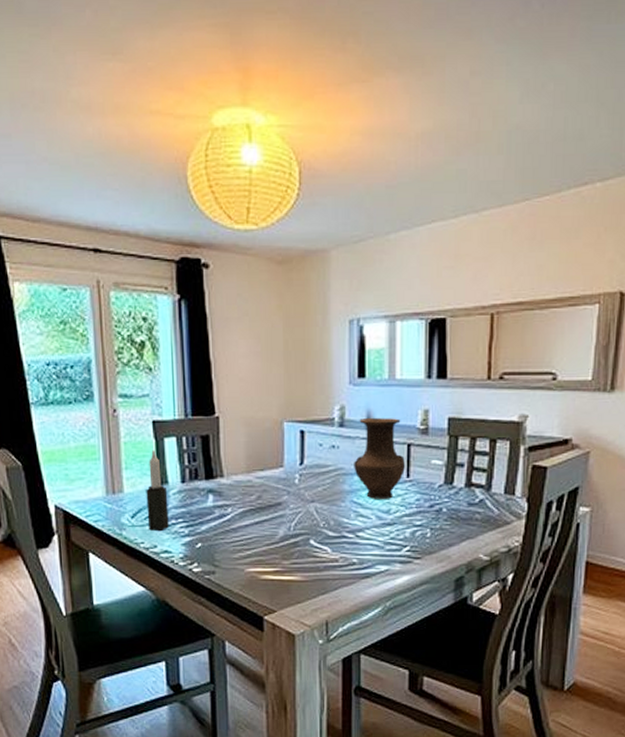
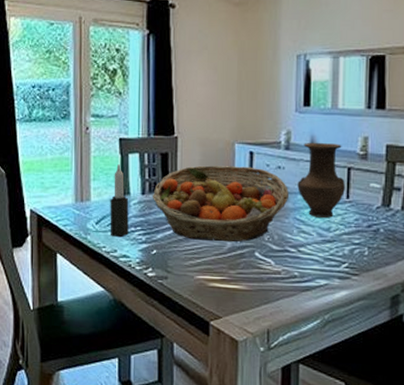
fruit basket: none [193,447,344,531] -> present [152,165,289,242]

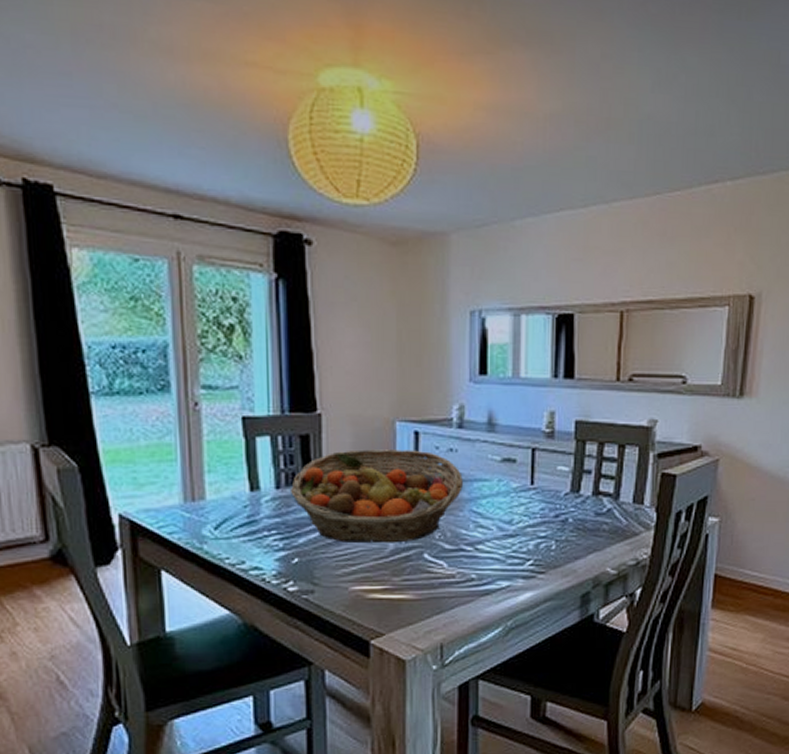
candle: present [110,164,129,237] -> none [233,451,260,544]
vase: present [297,142,345,218] -> none [473,418,529,508]

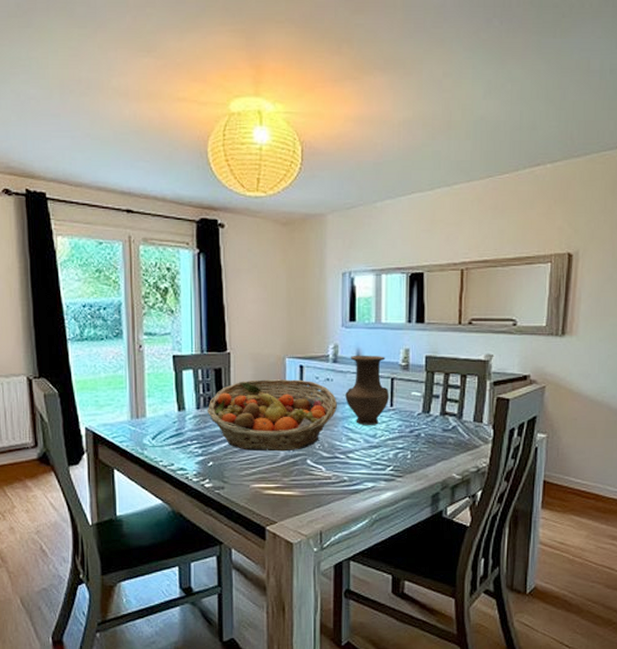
vase: none [473,418,529,508] -> present [345,355,389,425]

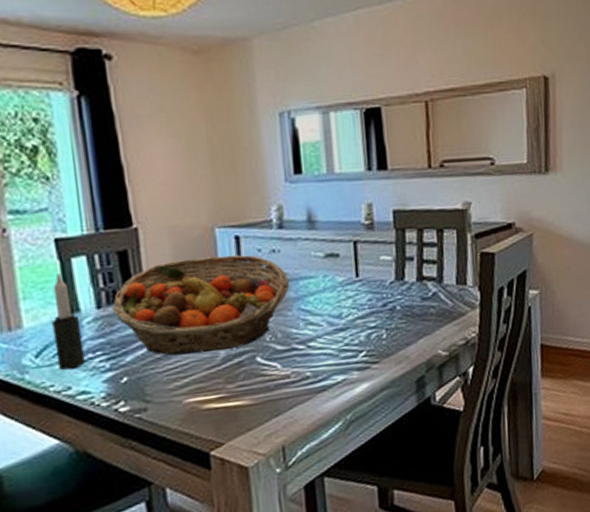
candle: none [165,381,185,451] -> present [52,273,85,370]
vase: present [345,355,389,425] -> none [297,215,353,305]

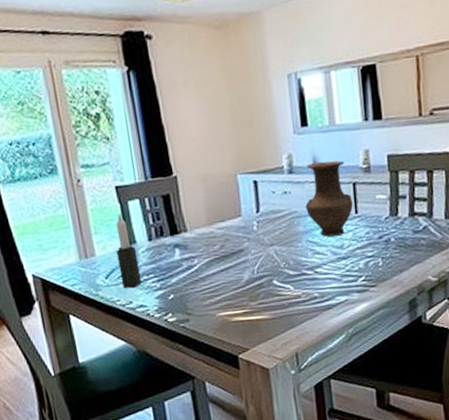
fruit basket: present [112,254,289,356] -> none [160,196,299,279]
vase: none [297,215,353,305] -> present [305,160,353,237]

